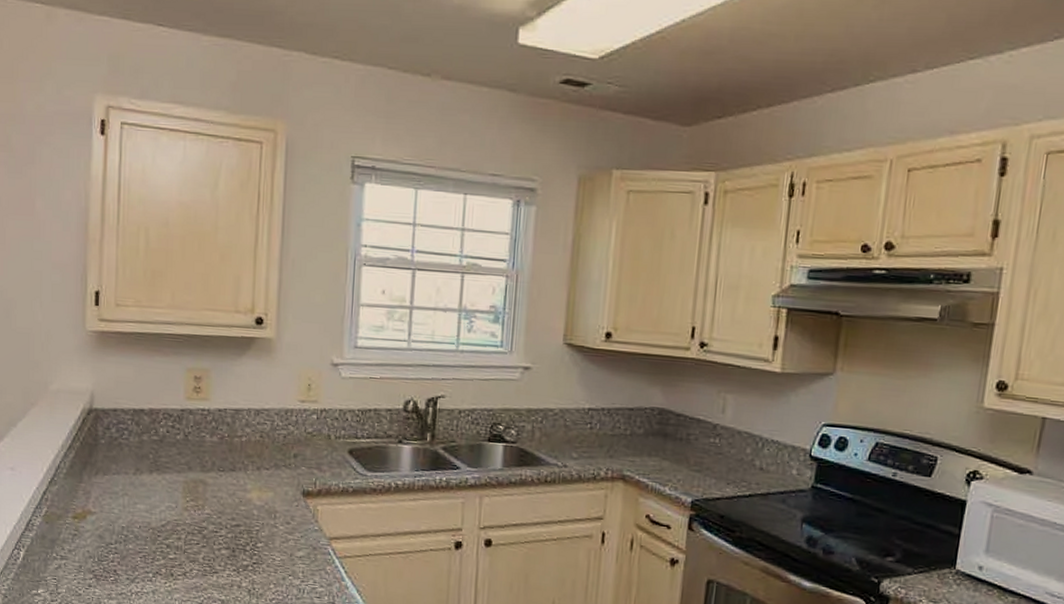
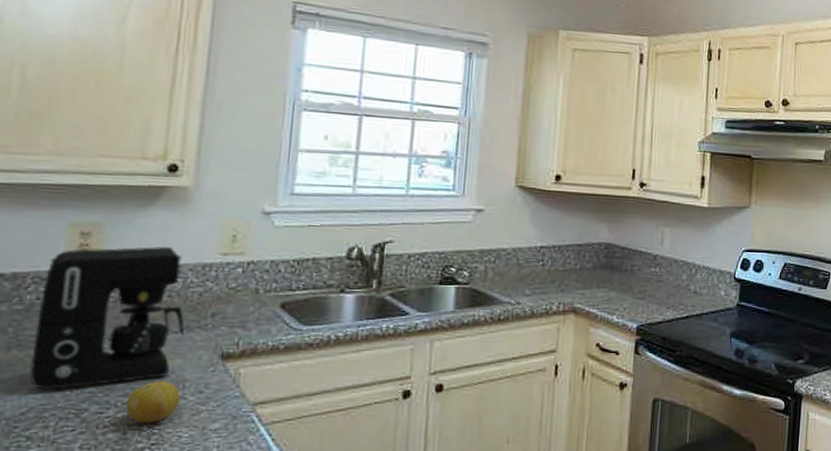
coffee maker: none [166,391,274,509] -> present [30,246,185,390]
fruit: none [233,509,273,545] -> present [125,381,181,423]

